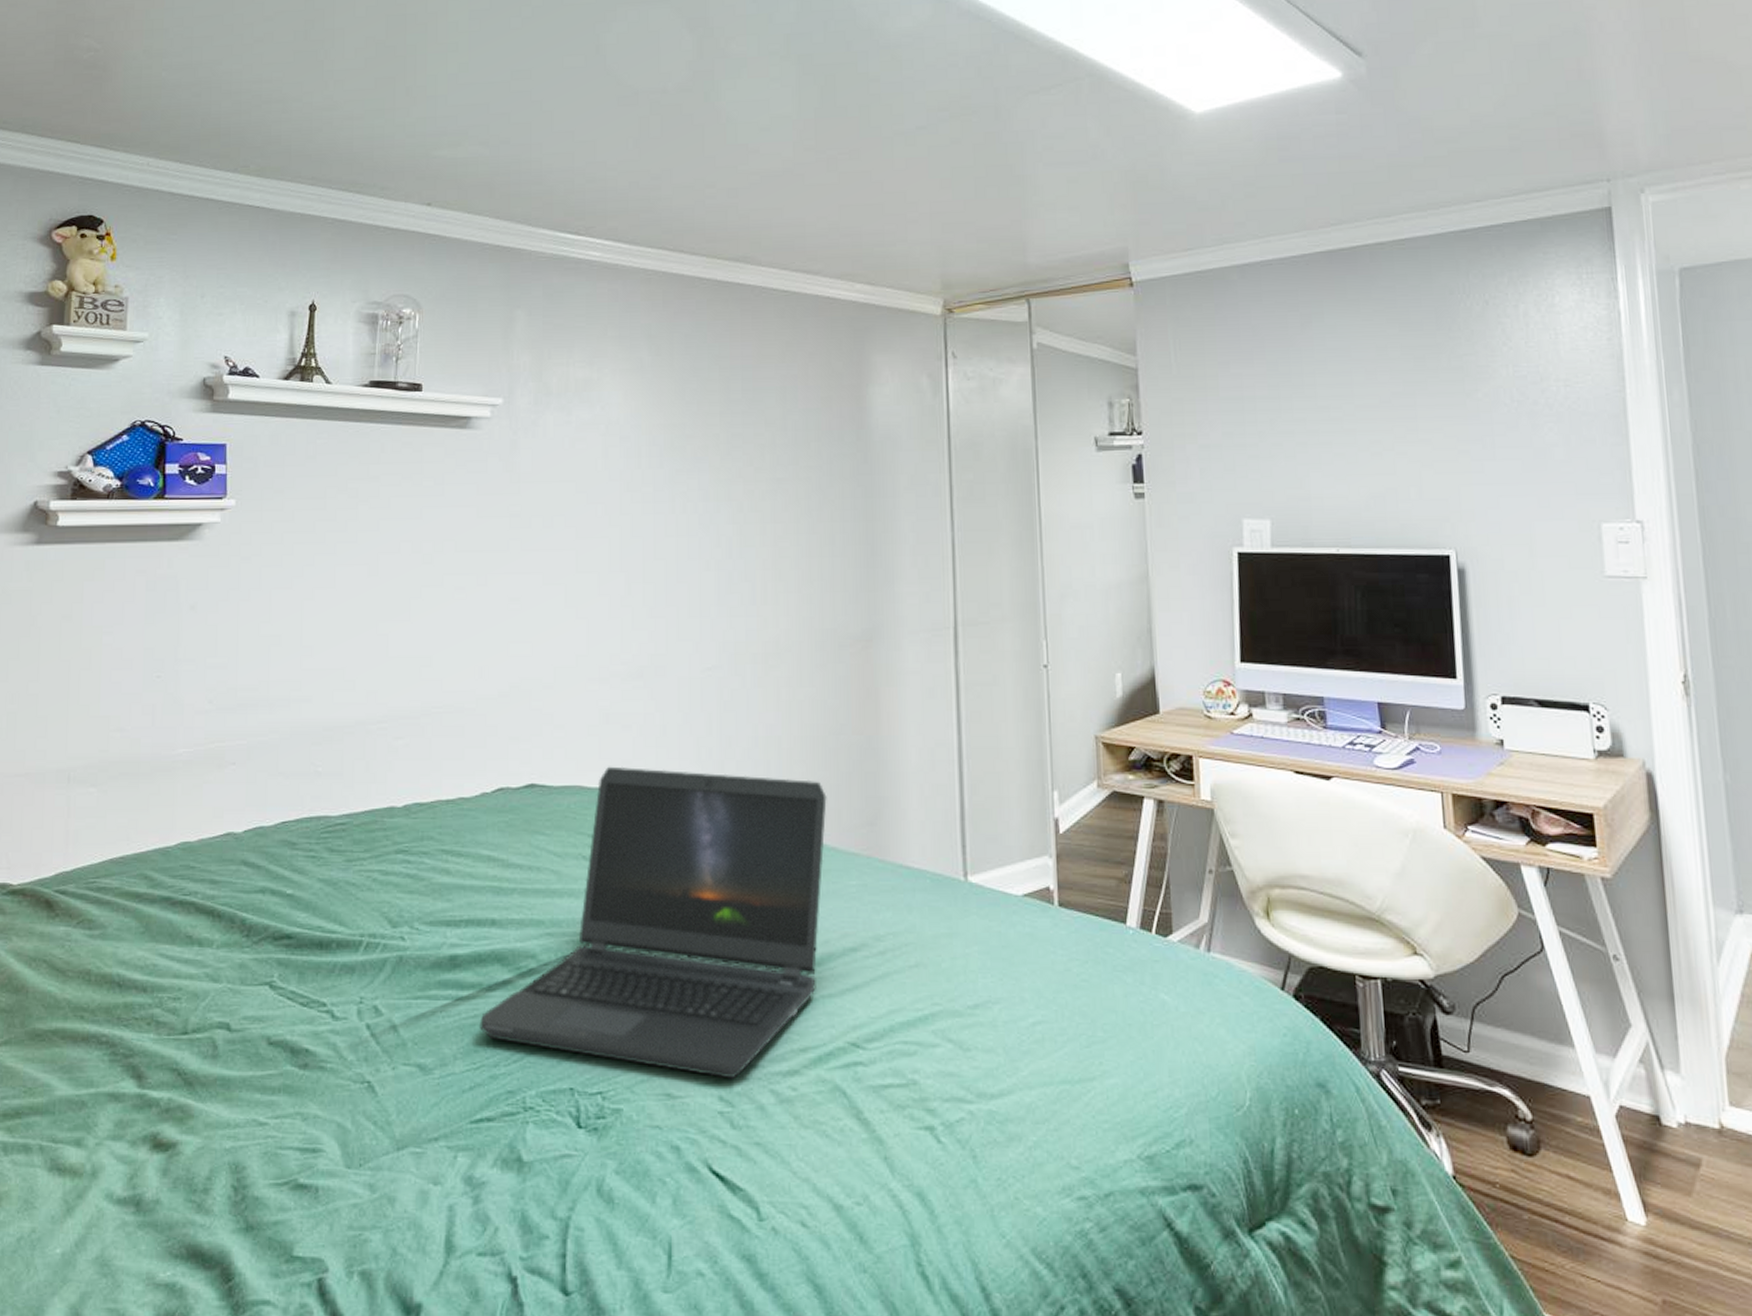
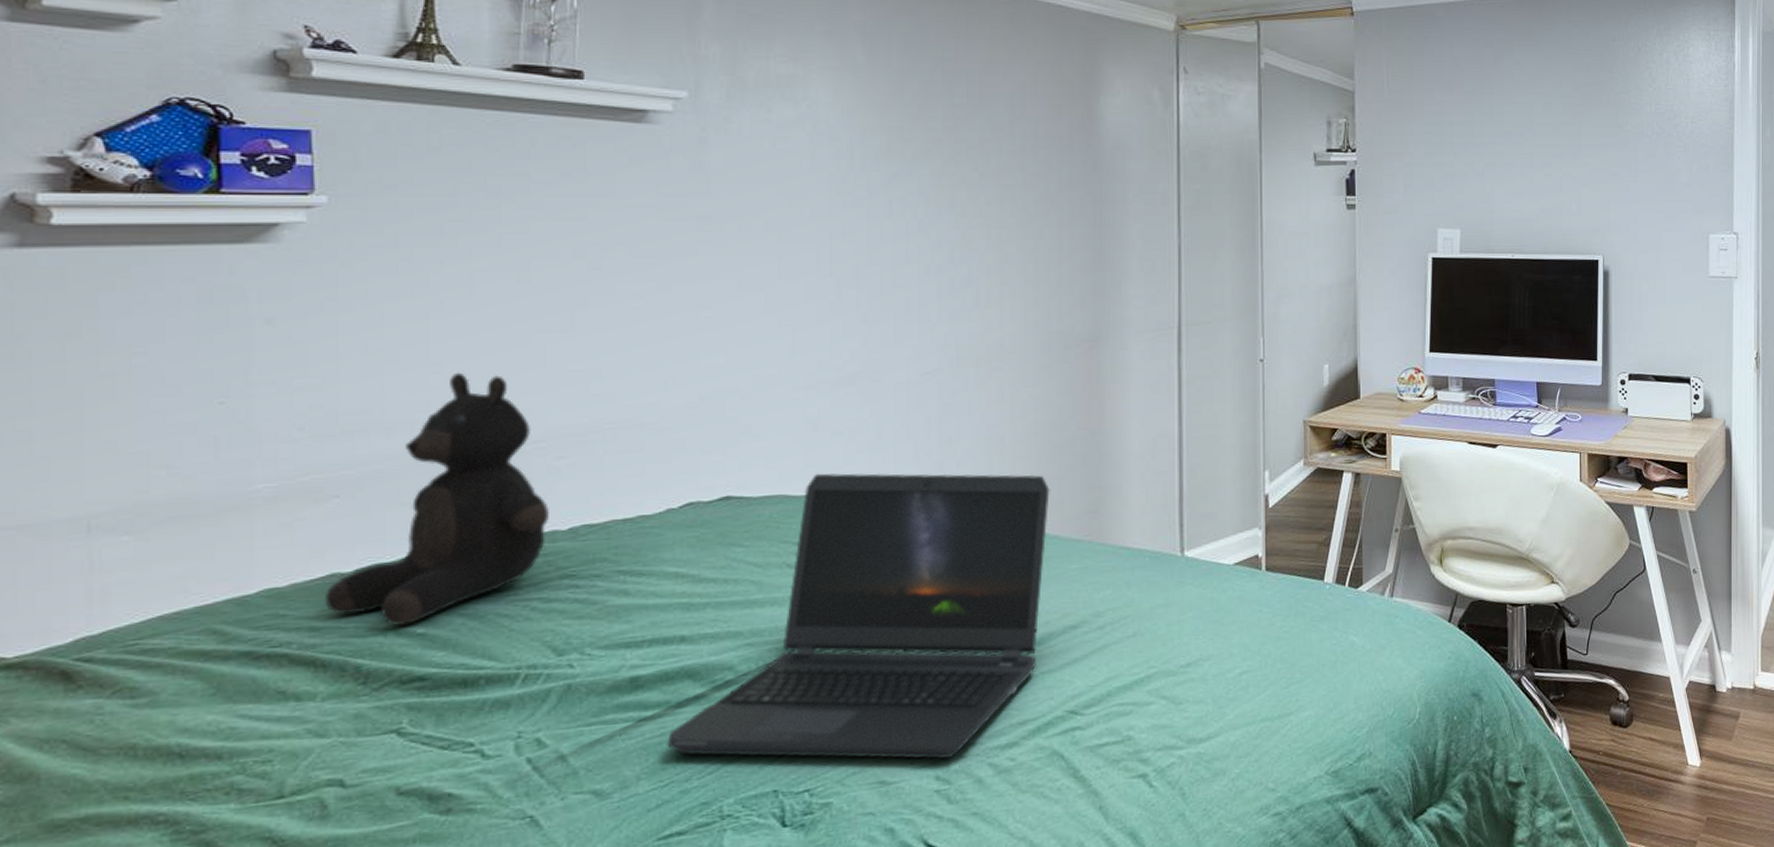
teddy bear: none [222,656,388,885] -> present [326,372,549,626]

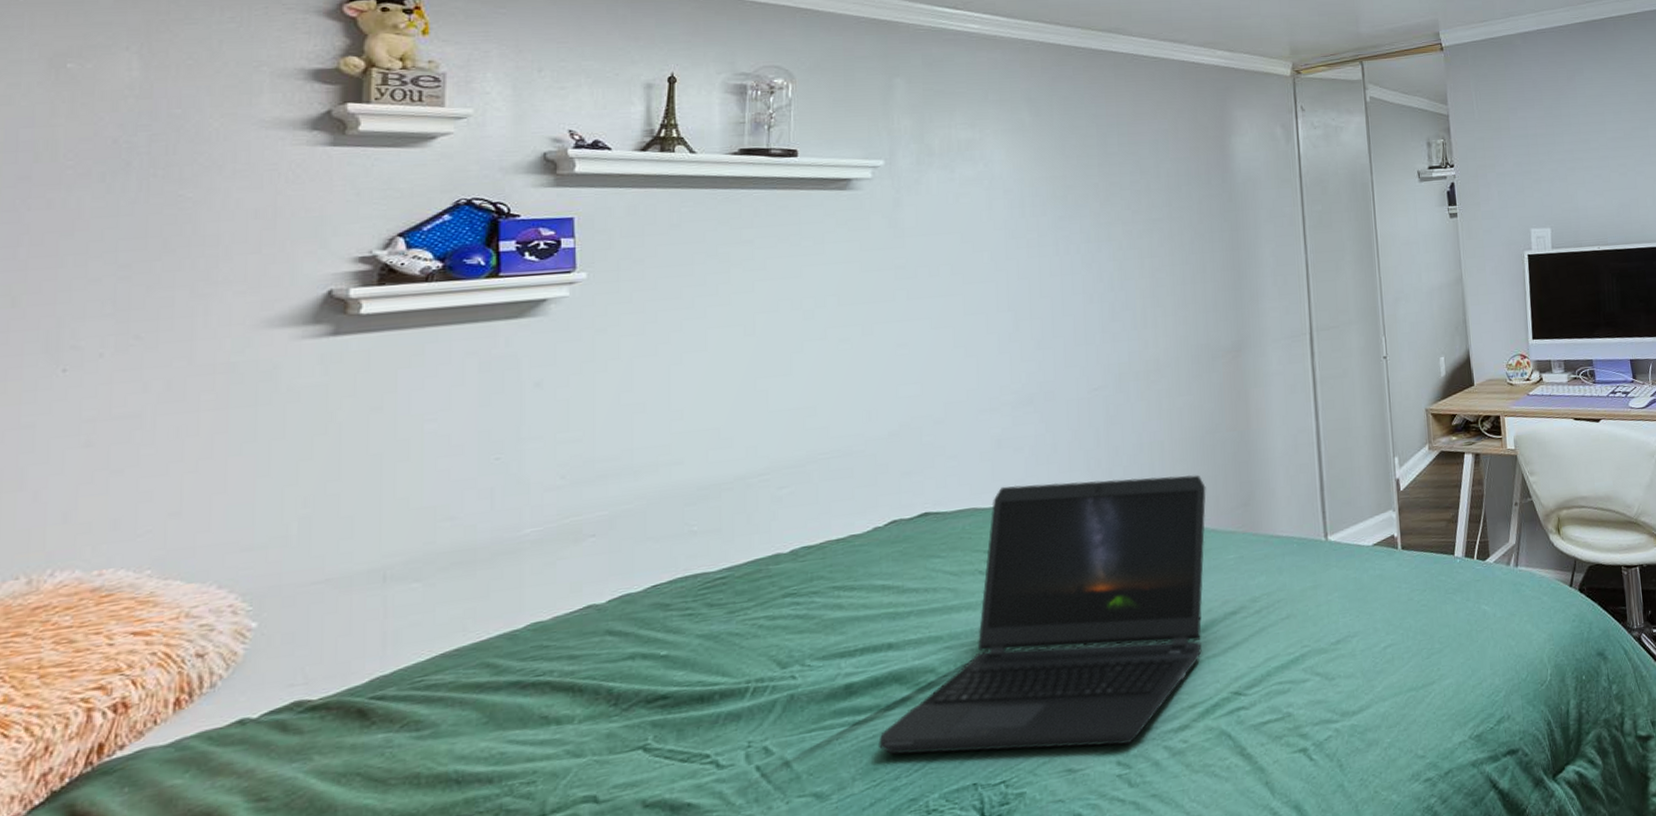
teddy bear: present [326,372,549,626] -> none [583,417,773,650]

